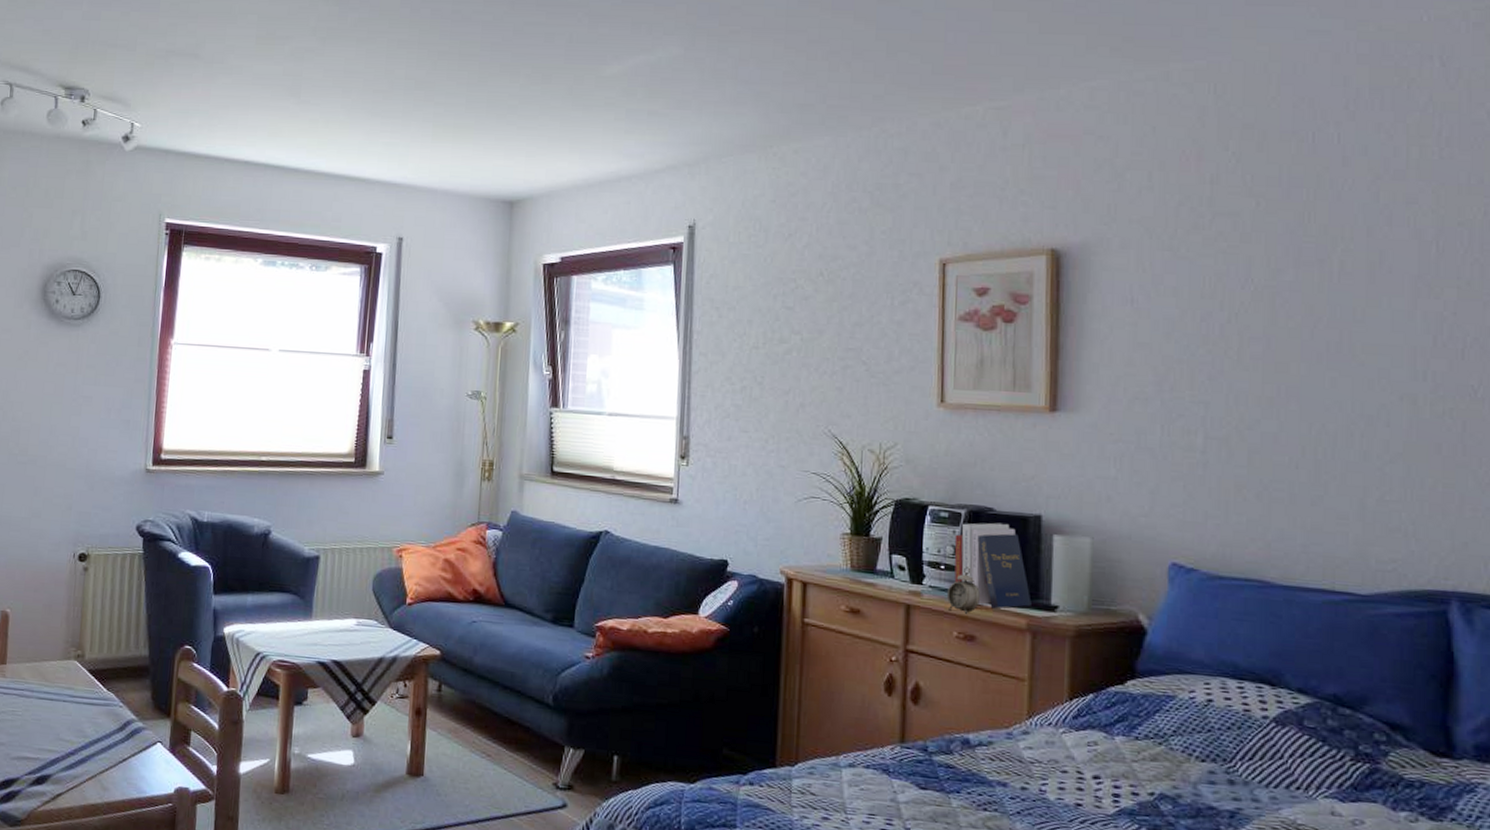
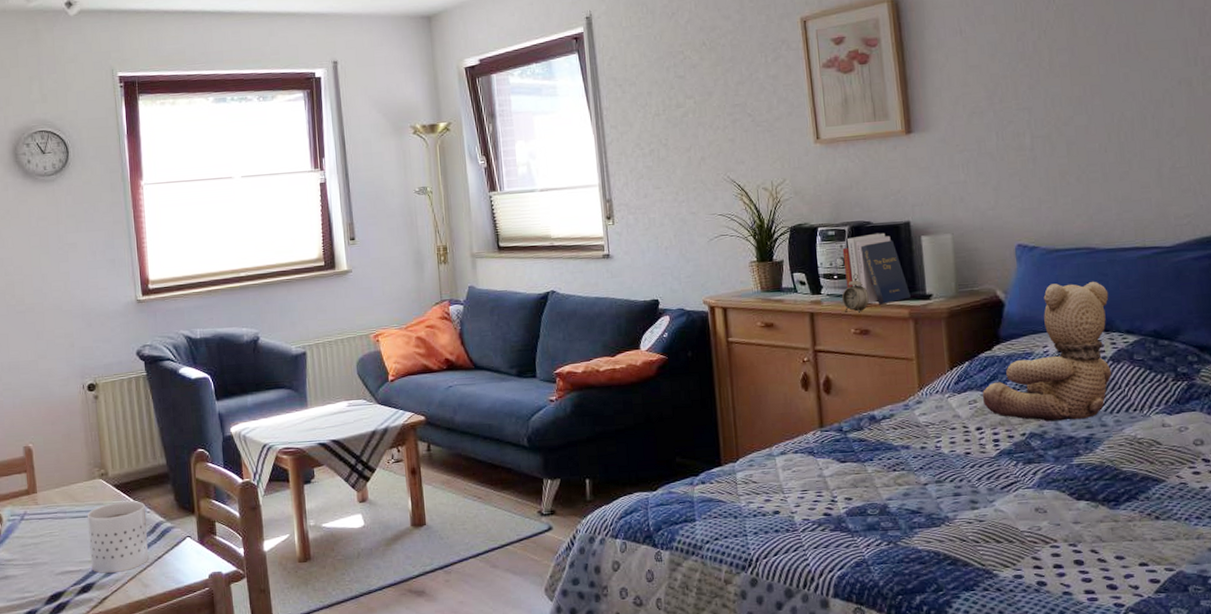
mug: none [50,689,119,769] -> present [87,501,149,574]
teddy bear: none [1105,617,1280,789] -> present [982,281,1112,422]

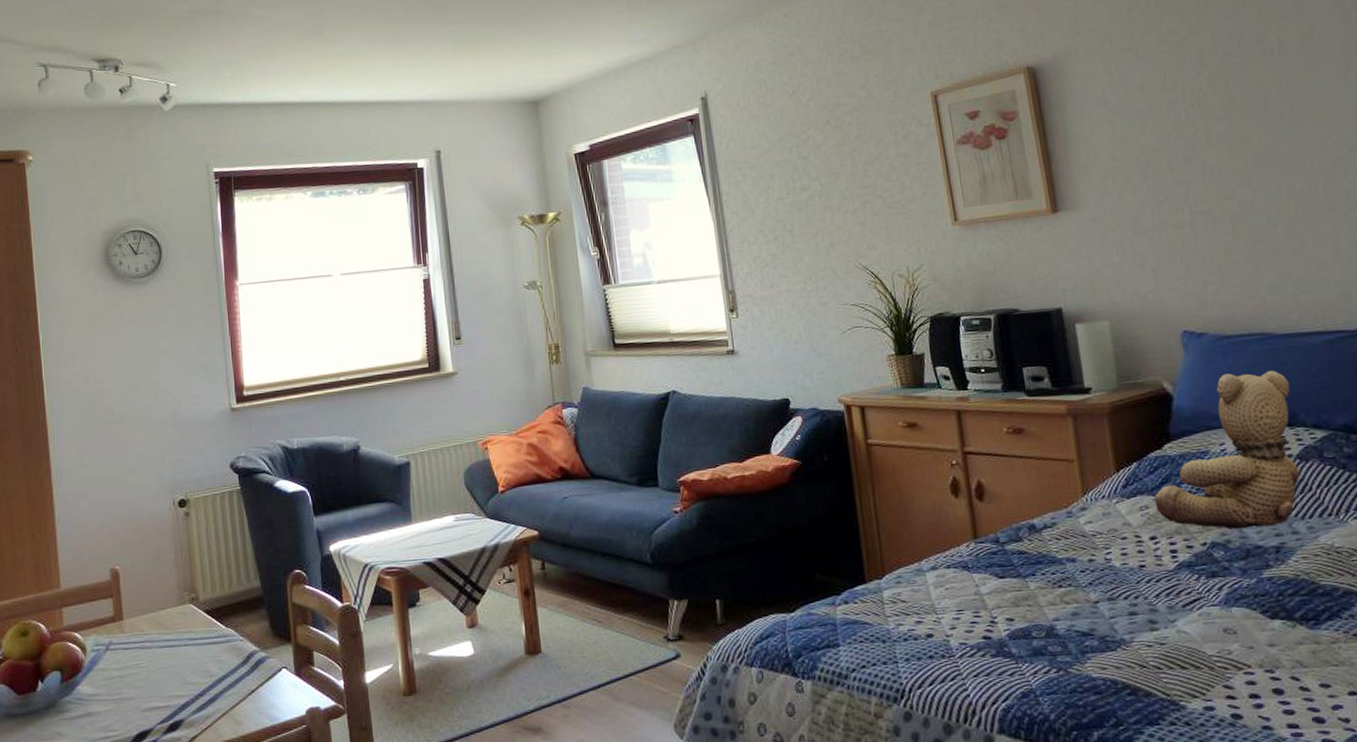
mug: present [87,501,149,574] -> none [176,628,242,710]
books: present [842,232,911,305] -> none [988,320,1068,401]
alarm clock: present [842,274,870,313] -> none [991,366,1022,410]

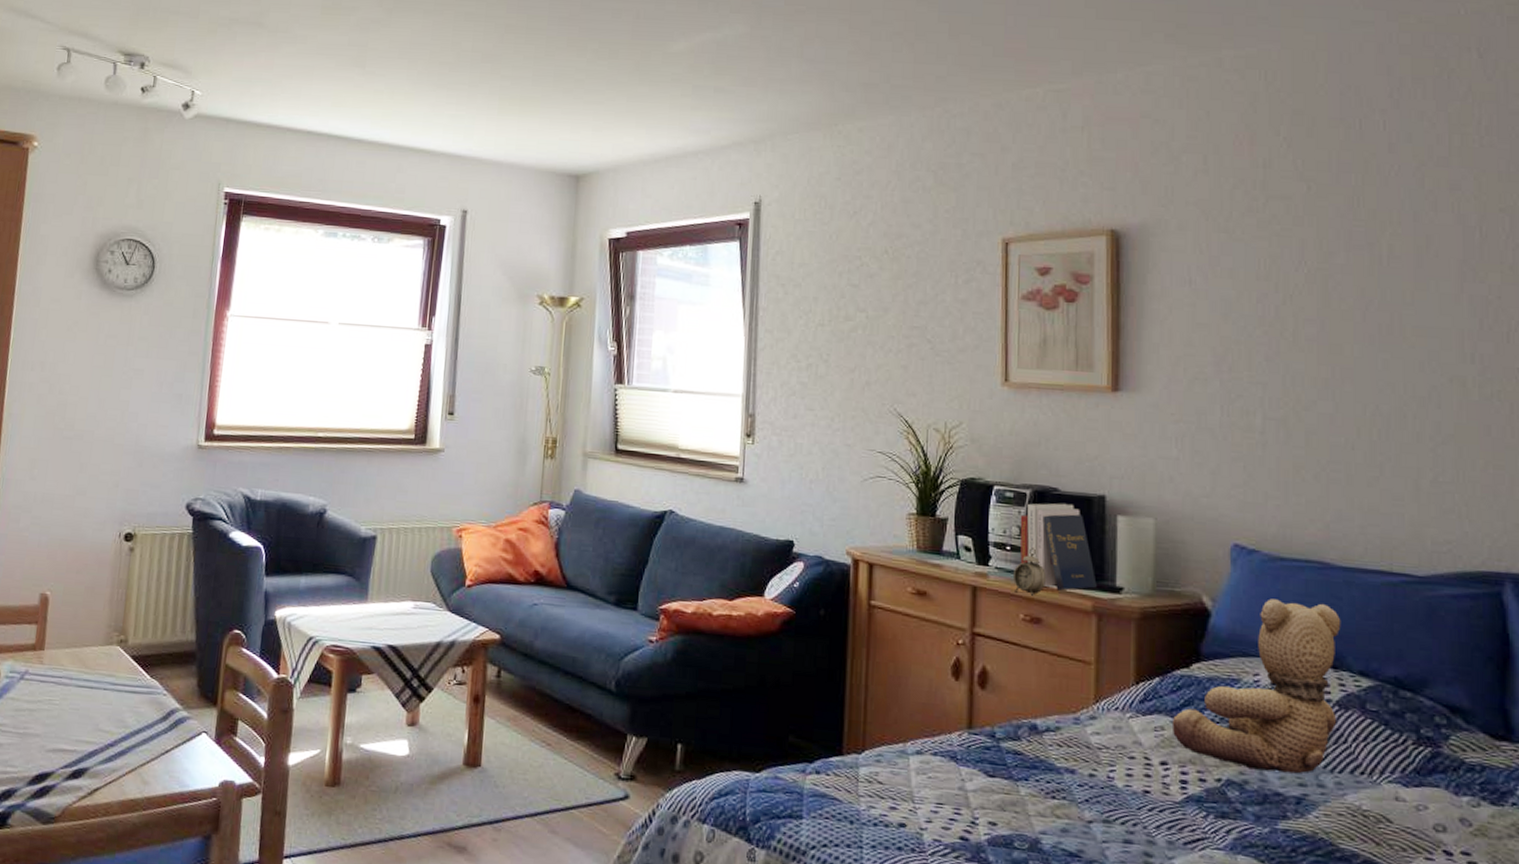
books: none [988,320,1068,401] -> present [1020,503,1097,591]
alarm clock: none [991,366,1022,410] -> present [1014,548,1047,596]

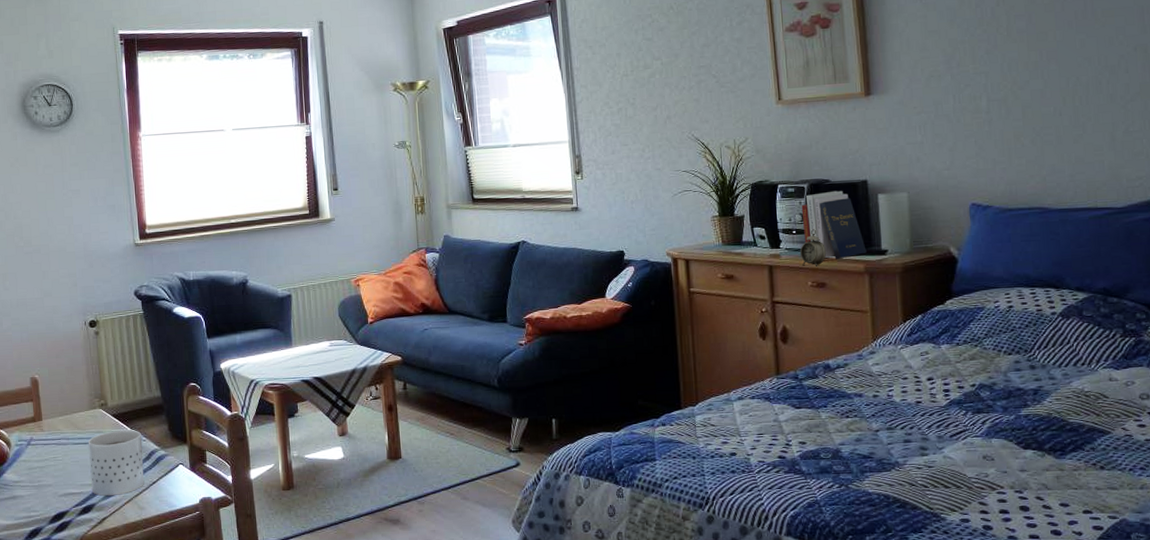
mug: none [87,676,163,762] -> present [88,430,145,497]
teddy bear: present [1171,598,1341,774] -> none [934,239,1061,374]

